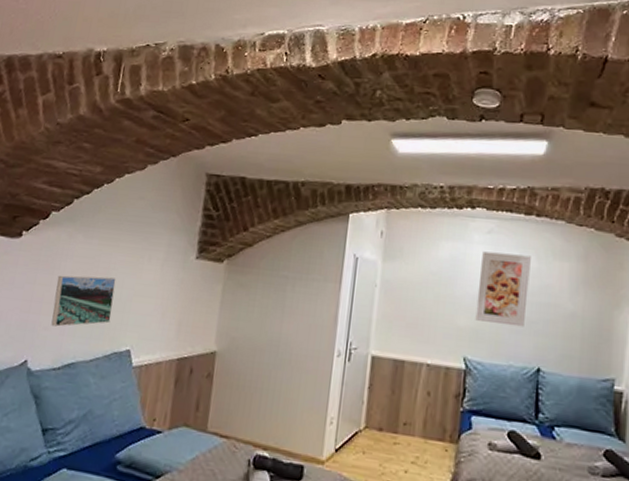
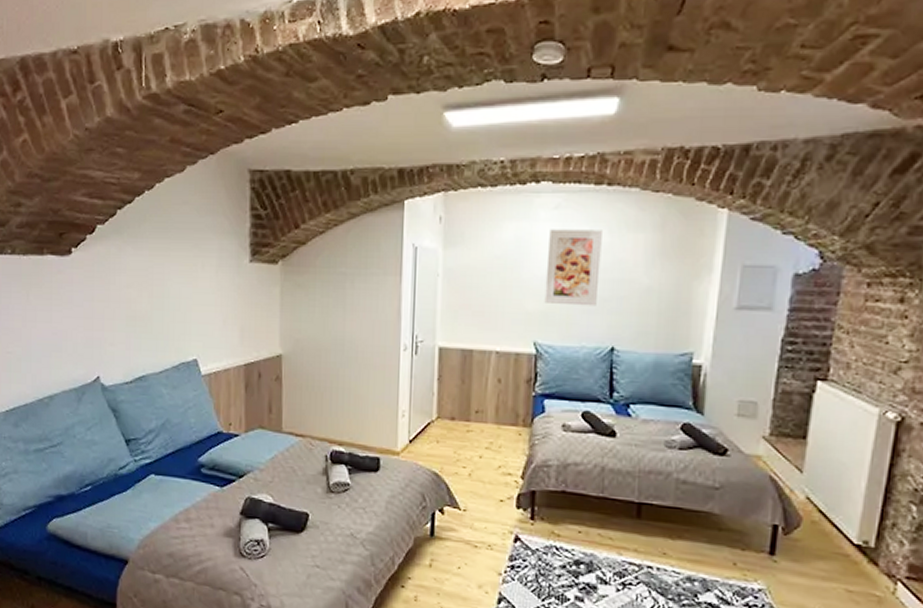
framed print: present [51,275,117,327] -> none [114,288,174,342]

